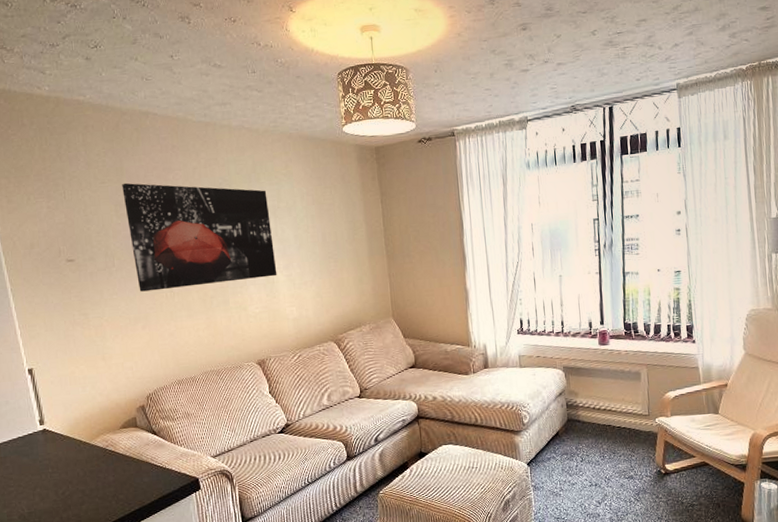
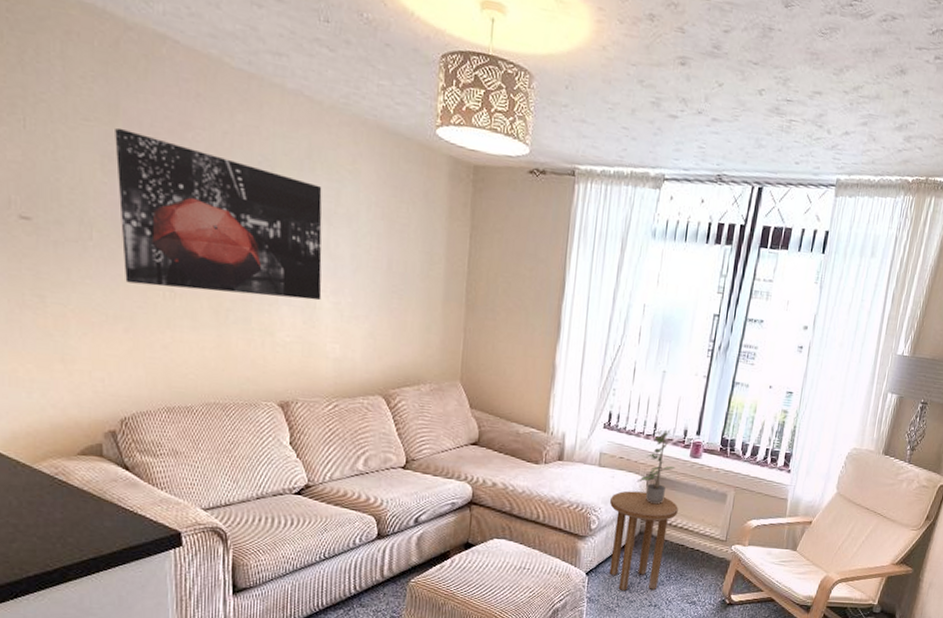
side table: none [536,383,599,475] -> present [609,491,678,590]
potted plant: none [555,324,588,393] -> present [636,429,675,505]

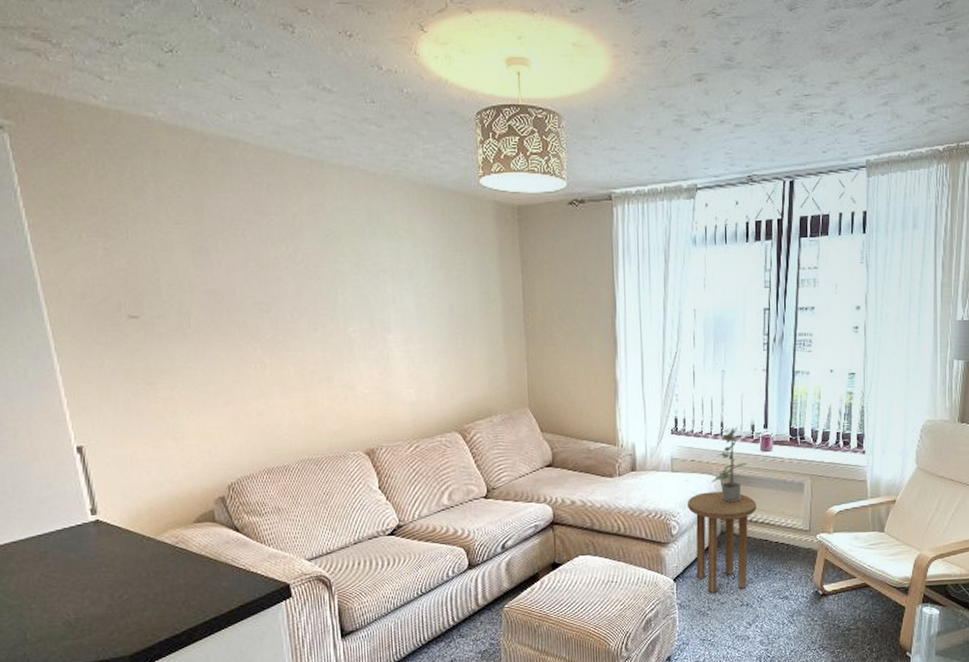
wall art: present [115,127,322,301] -> none [202,225,393,361]

